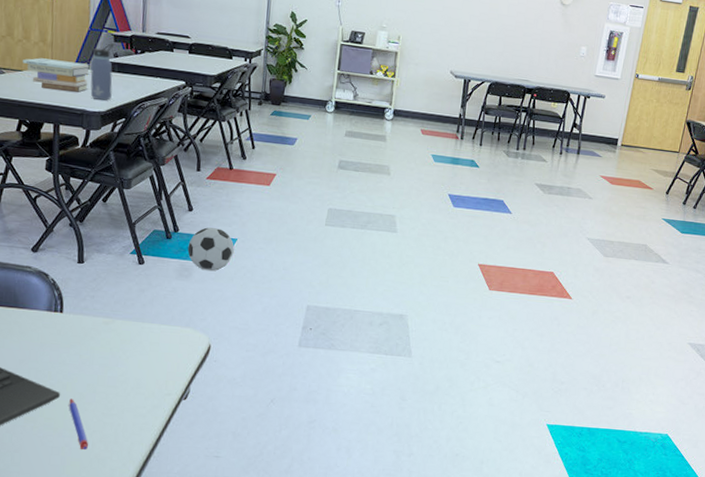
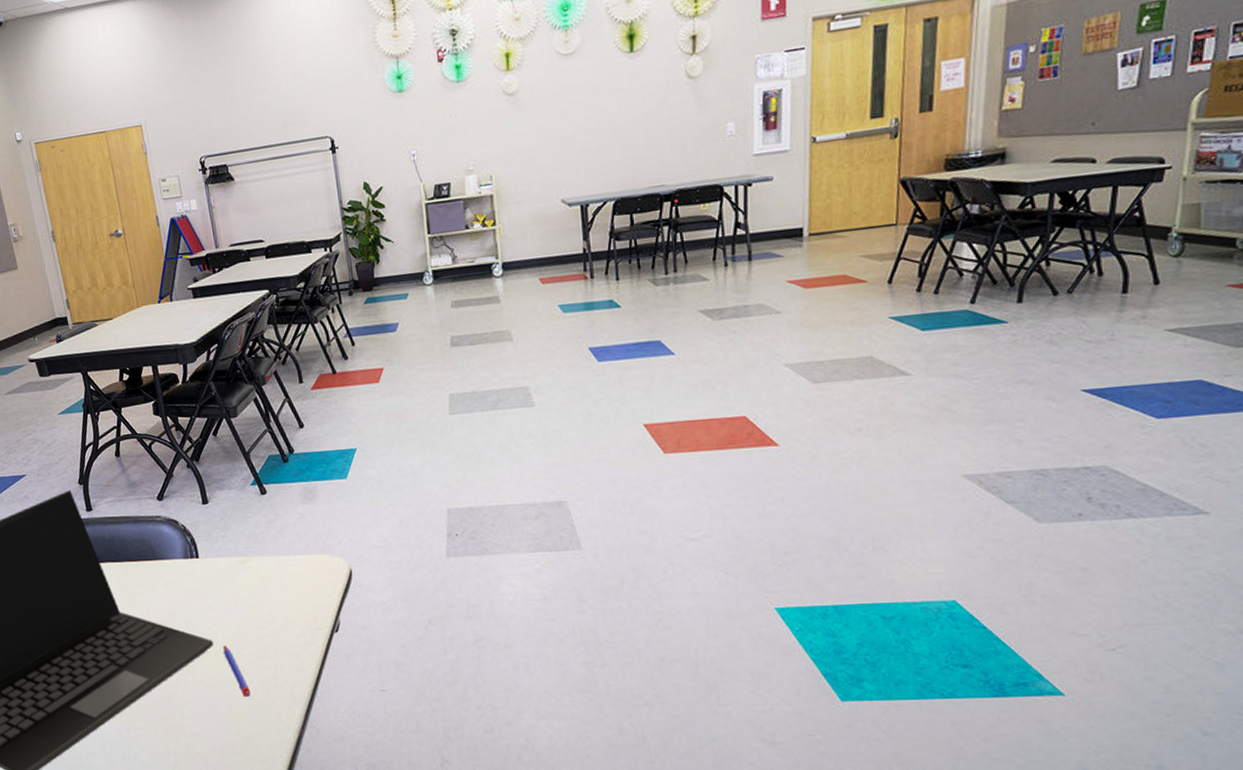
books: present [23,58,90,92] -> none [111,296,176,332]
water bottle: present [90,43,115,101] -> none [172,268,200,331]
soccer ball: present [187,227,234,271] -> none [306,441,356,489]

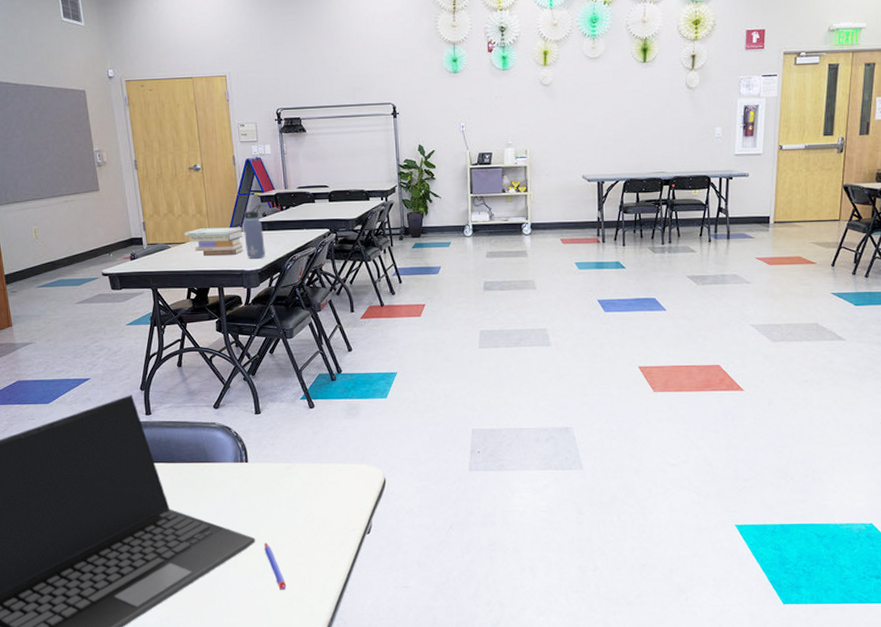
books: none [111,296,176,332] -> present [185,227,244,256]
water bottle: none [172,268,200,331] -> present [243,204,265,259]

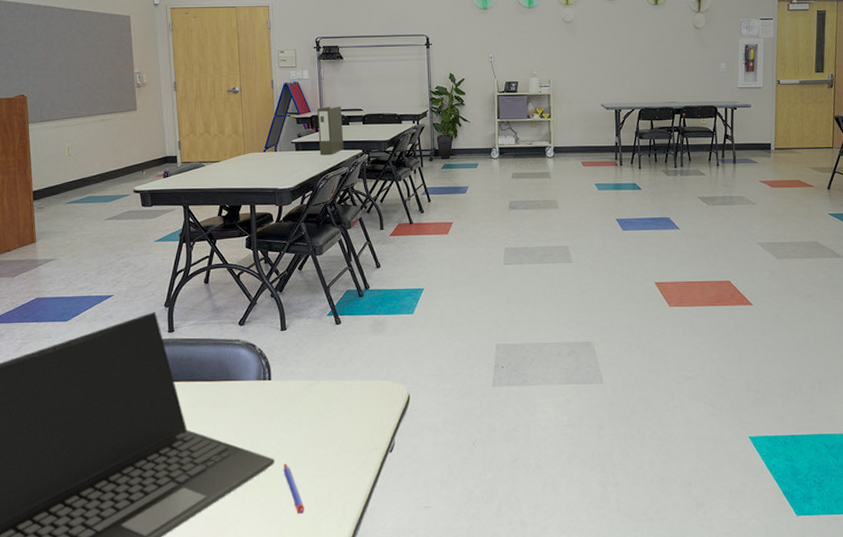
books: present [185,227,244,256] -> none [220,147,277,174]
water bottle: present [243,204,265,259] -> none [279,126,298,177]
binder: none [281,183,310,234] -> present [317,106,344,154]

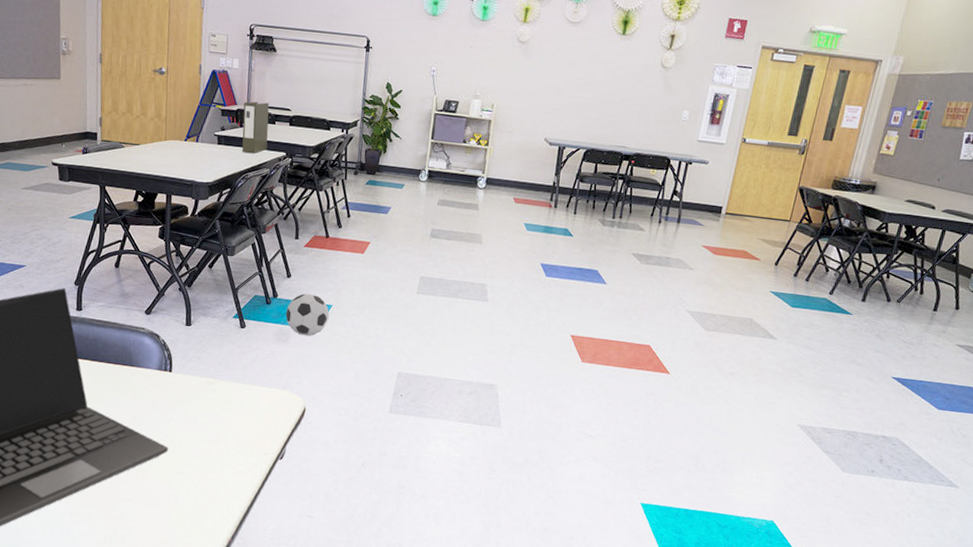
pen: present [283,464,304,514] -> none [176,453,192,502]
soccer ball: none [379,281,422,323] -> present [285,293,329,336]

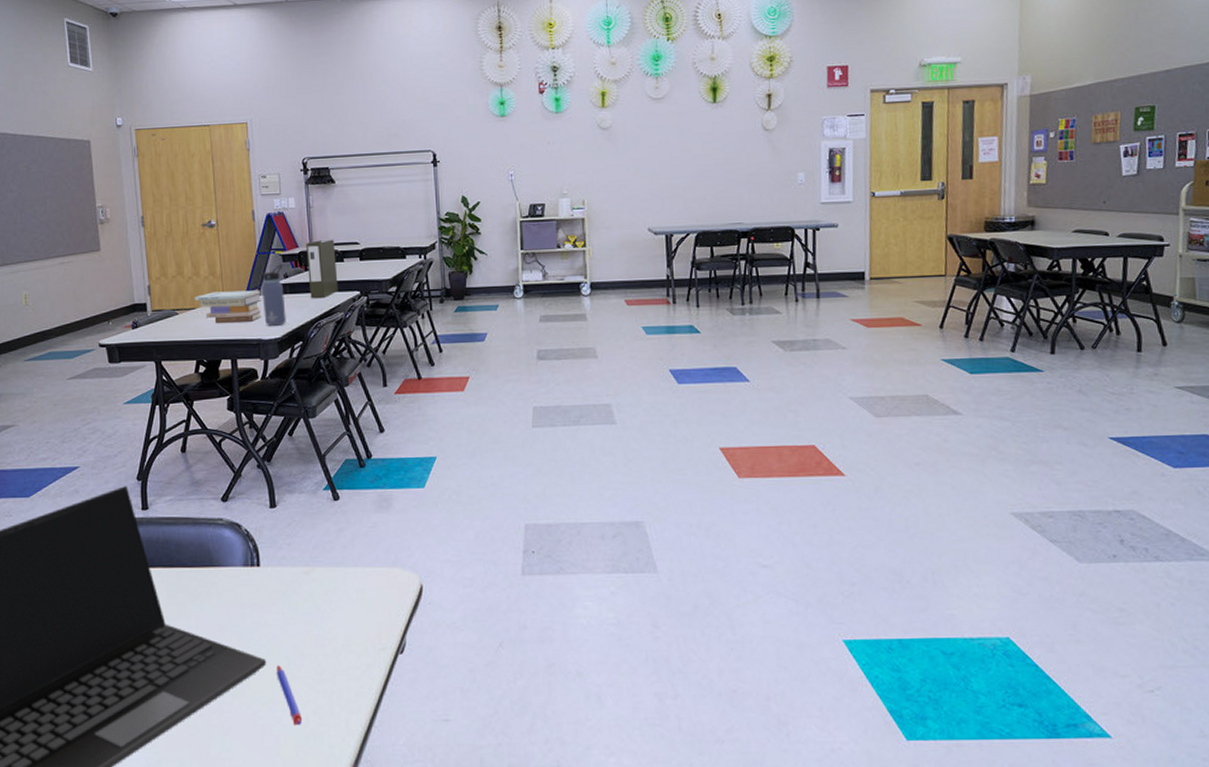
books: none [140,132,199,164] -> present [195,290,262,323]
pen: none [176,453,192,502] -> present [276,665,302,725]
water bottle: none [199,117,222,172] -> present [262,264,286,326]
soccer ball: present [285,293,329,336] -> none [384,448,435,498]

